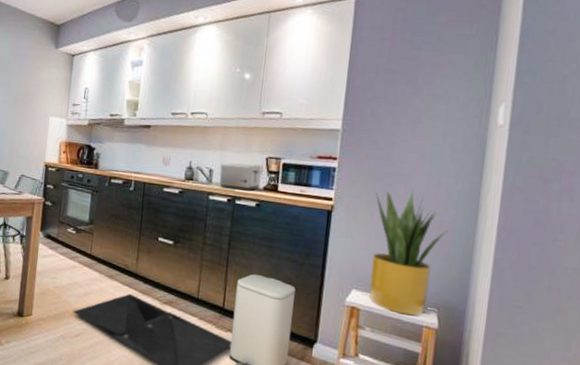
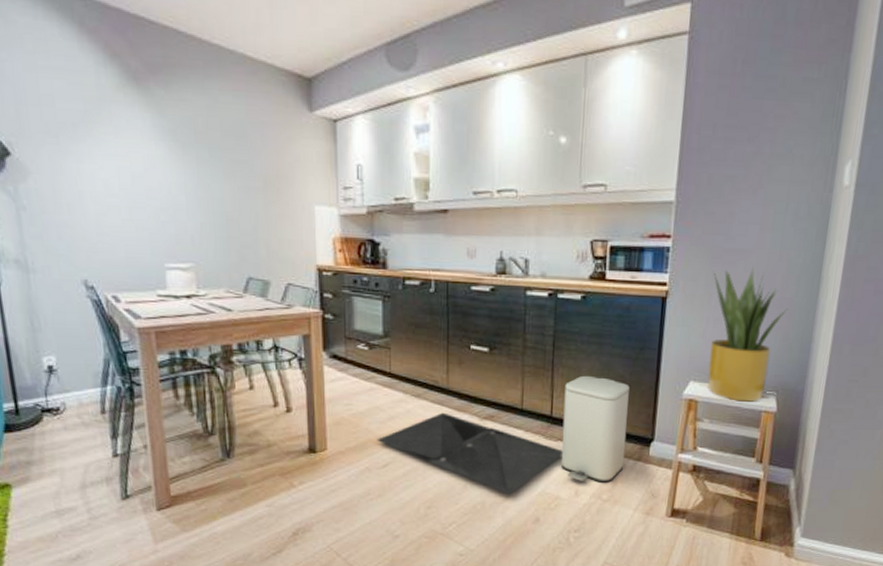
toaster: present [219,163,262,191] -> none [537,249,586,282]

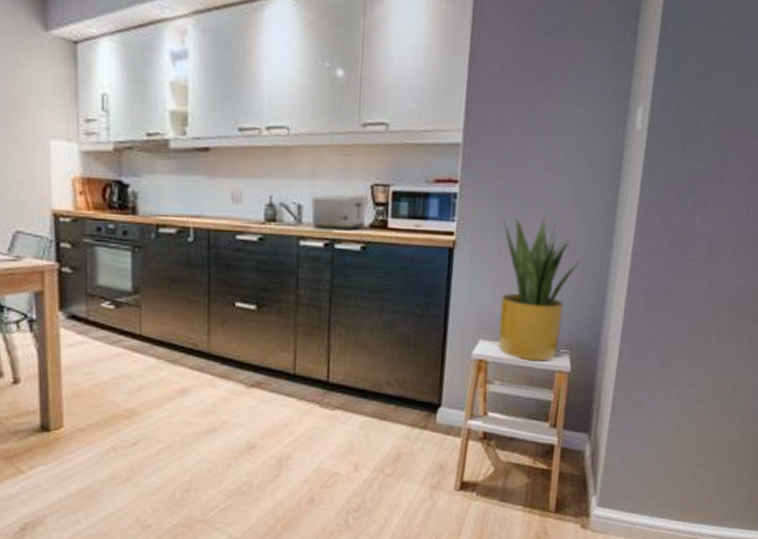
door mat: present [377,412,563,495] -> none [124,380,341,473]
toaster: none [537,249,586,282] -> present [311,194,366,231]
pedal bin: present [560,375,629,483] -> none [338,335,414,455]

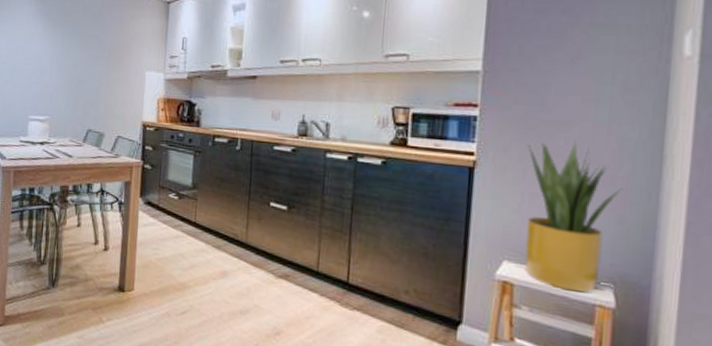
toaster: present [311,194,366,231] -> none [337,115,387,147]

